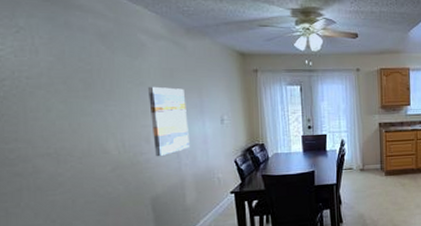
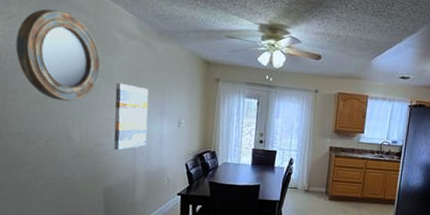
home mirror: none [28,18,129,113] -> present [15,8,101,102]

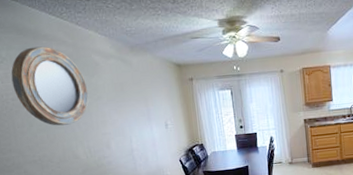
wall art: present [113,82,149,151] -> none [104,99,142,160]

